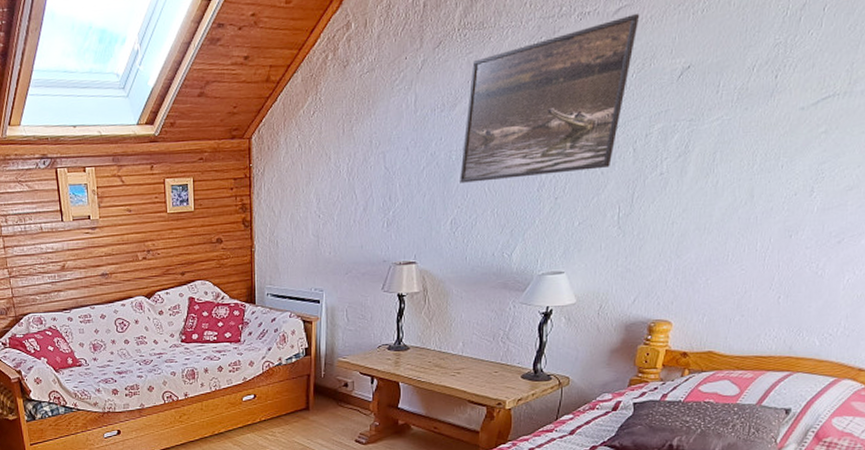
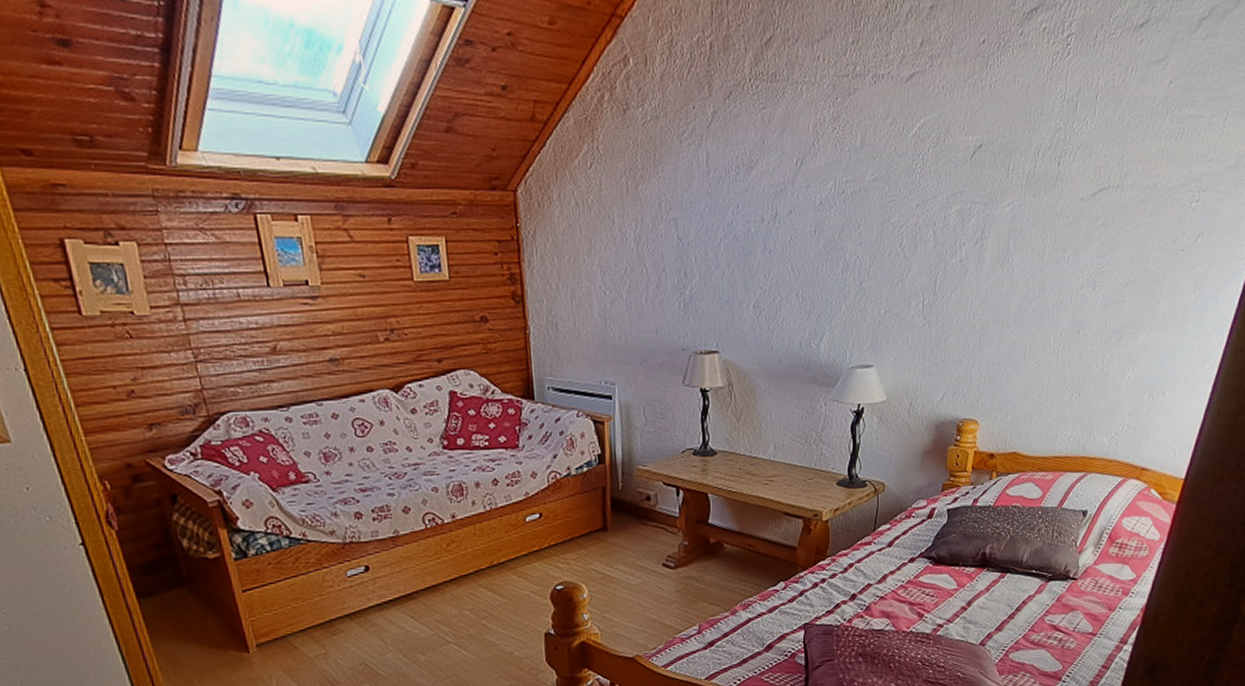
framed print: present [460,14,640,183] -> none [760,82,933,260]

